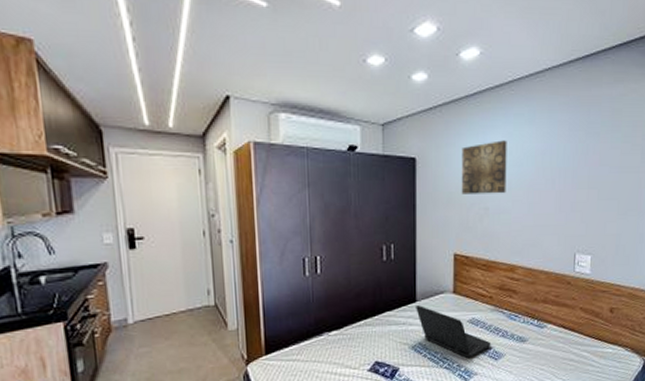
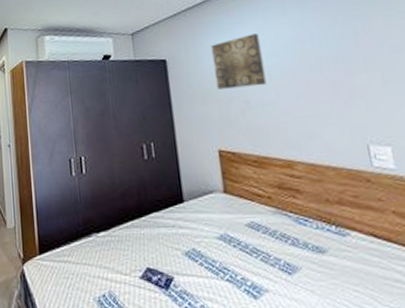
laptop: present [416,305,491,359] -> none [184,206,280,271]

